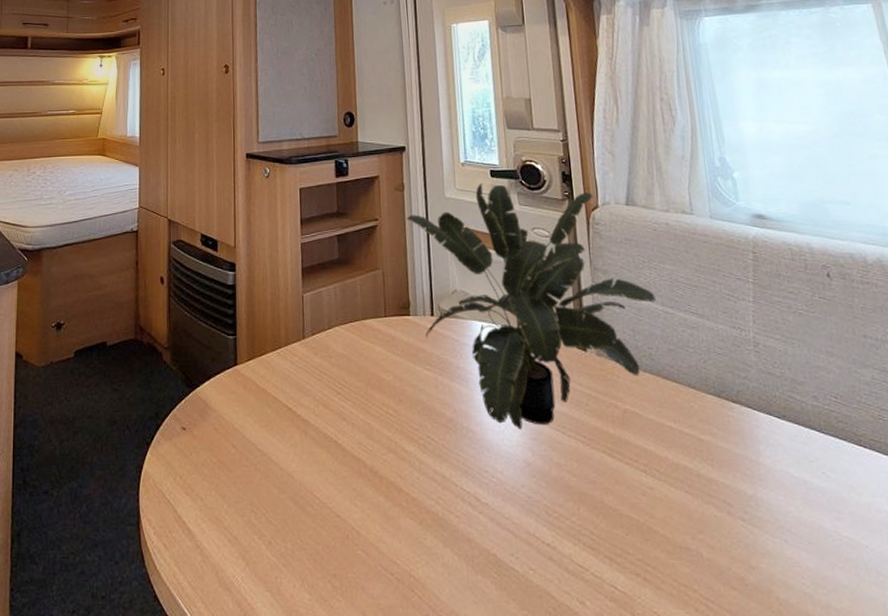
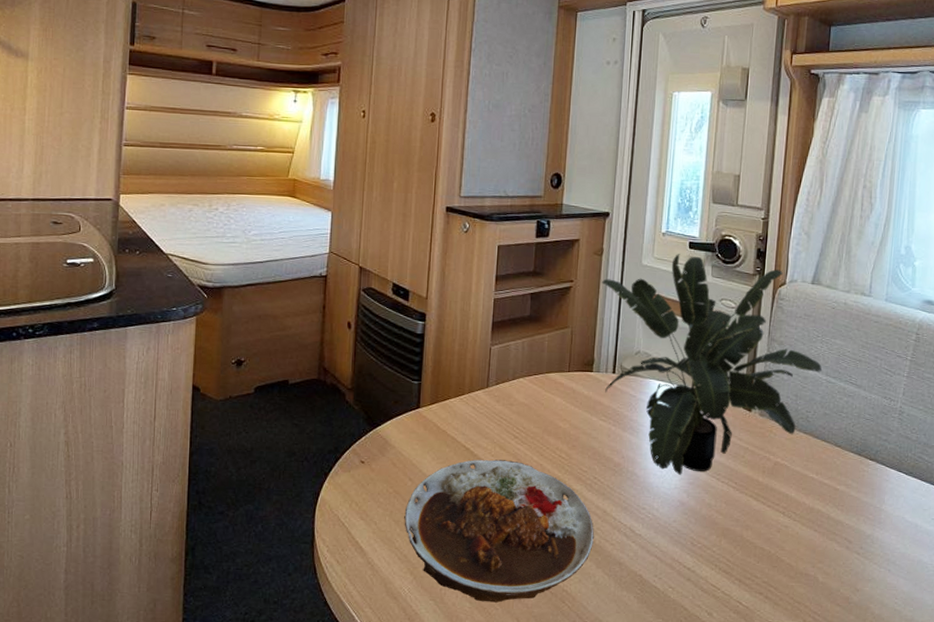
plate: none [230,420,437,593] -> present [404,459,595,603]

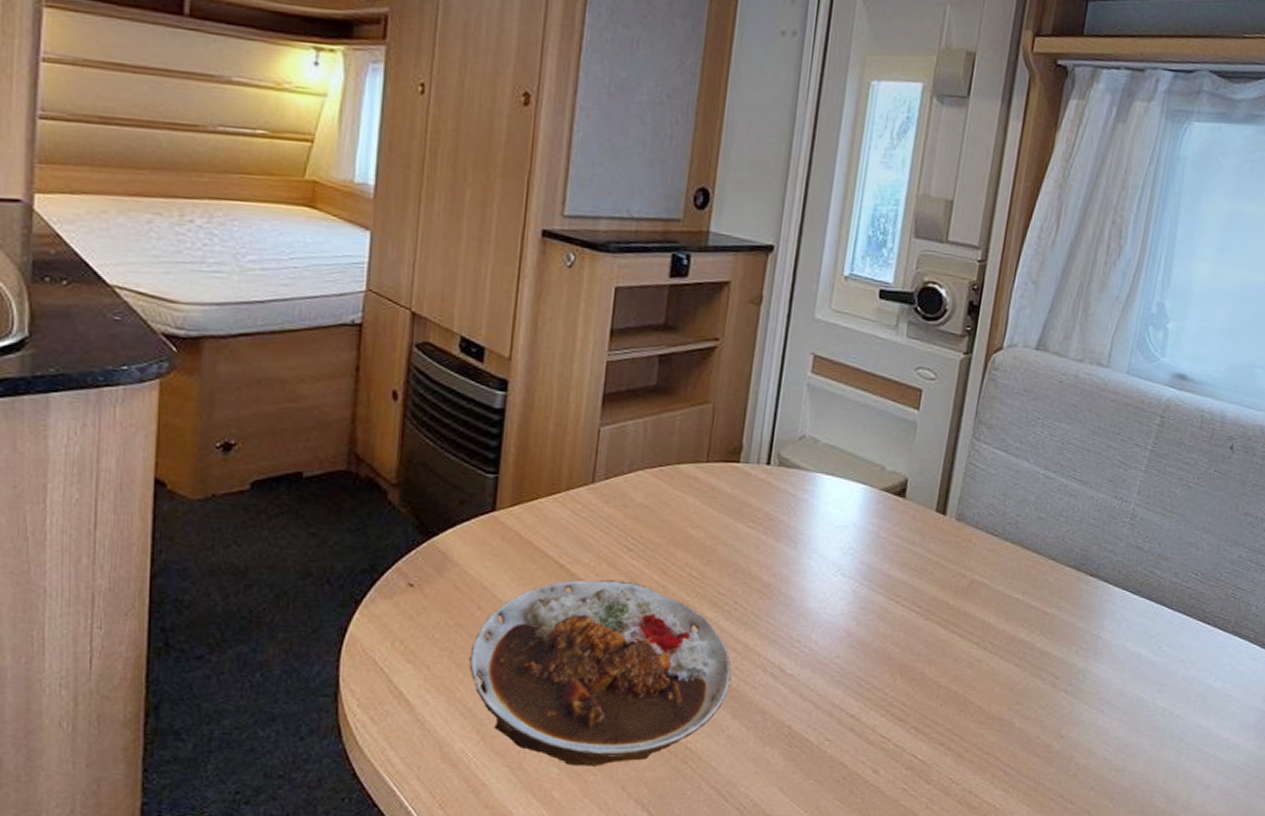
potted plant: present [601,254,823,475] -> none [755,305,1041,597]

